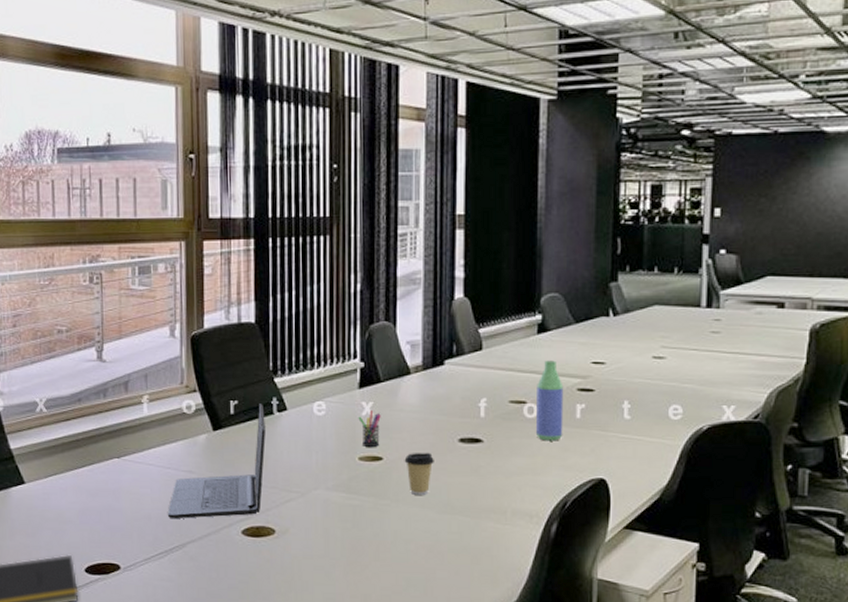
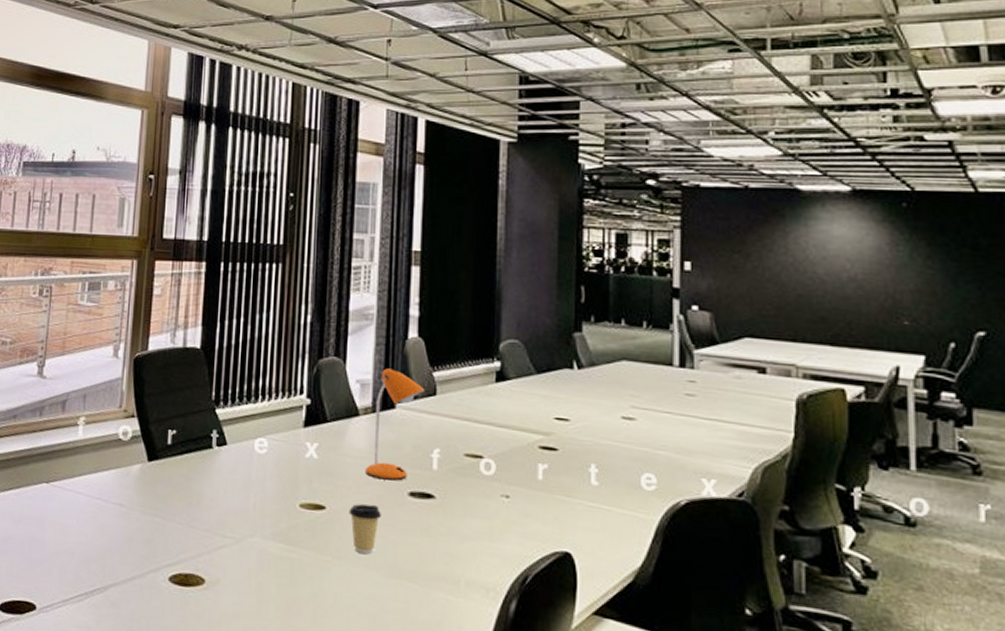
laptop: present [167,404,266,519] -> none [91,435,203,560]
pen holder: present [358,410,381,447] -> none [301,452,326,494]
desk lamp: none [418,328,472,430] -> present [365,368,425,481]
bottle: present [536,360,564,441] -> none [494,412,524,504]

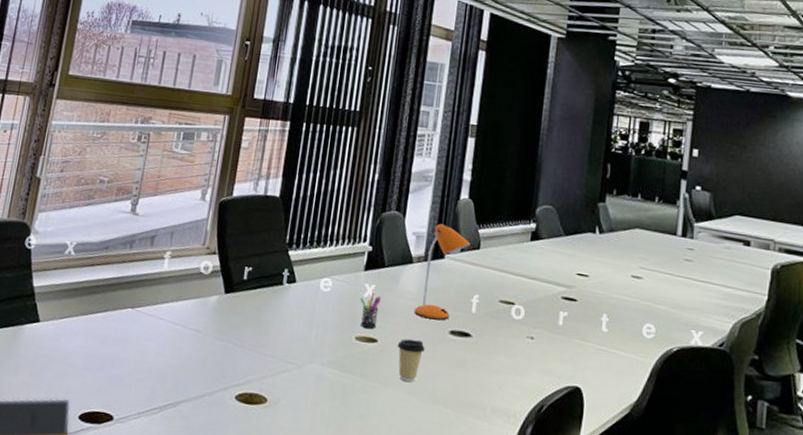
pen holder: none [301,452,326,494] -> present [360,293,381,329]

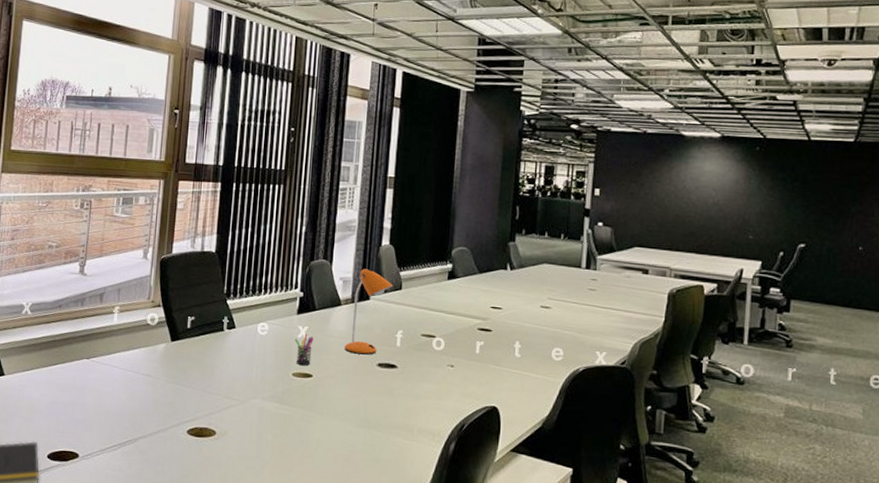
coffee cup: present [397,339,425,382] -> none [330,373,356,410]

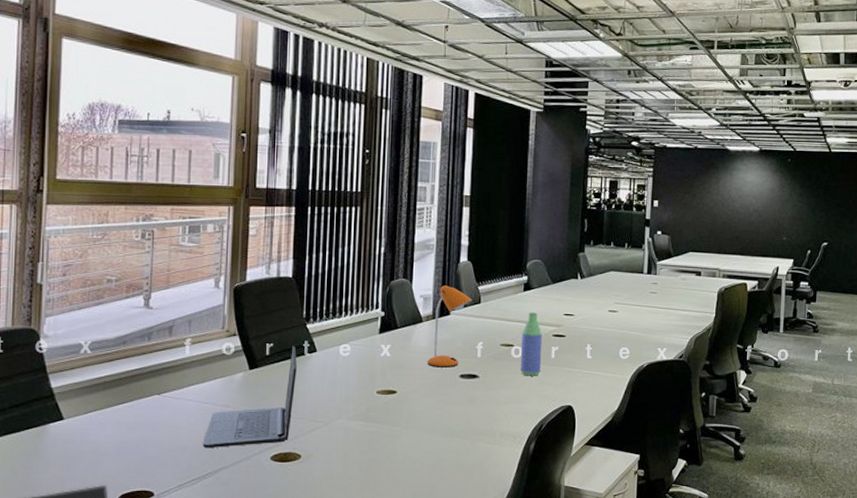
laptop: none [124,321,216,417] -> present [202,346,297,448]
pen holder: present [294,334,314,365] -> none [377,352,397,382]
bottle: none [442,302,467,371] -> present [521,312,543,376]

